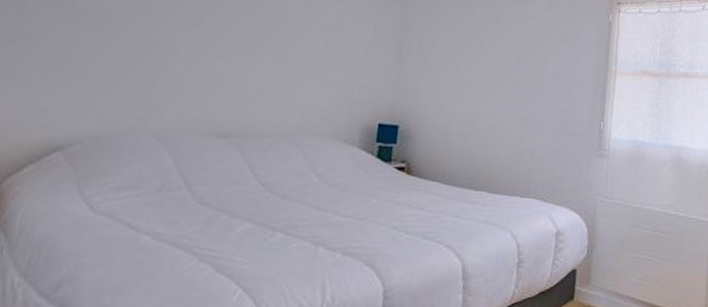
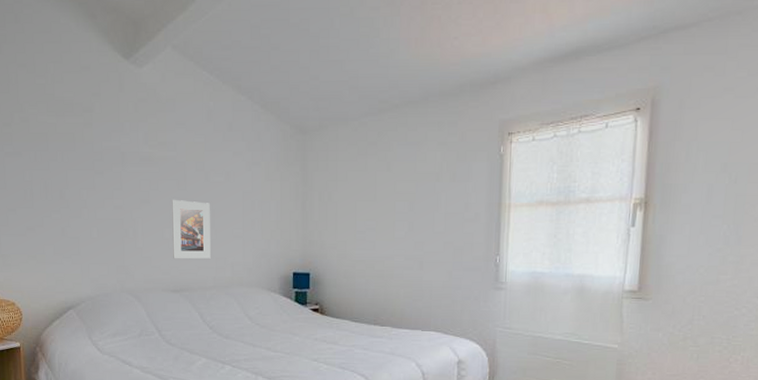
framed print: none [224,25,284,100] -> present [172,199,211,259]

